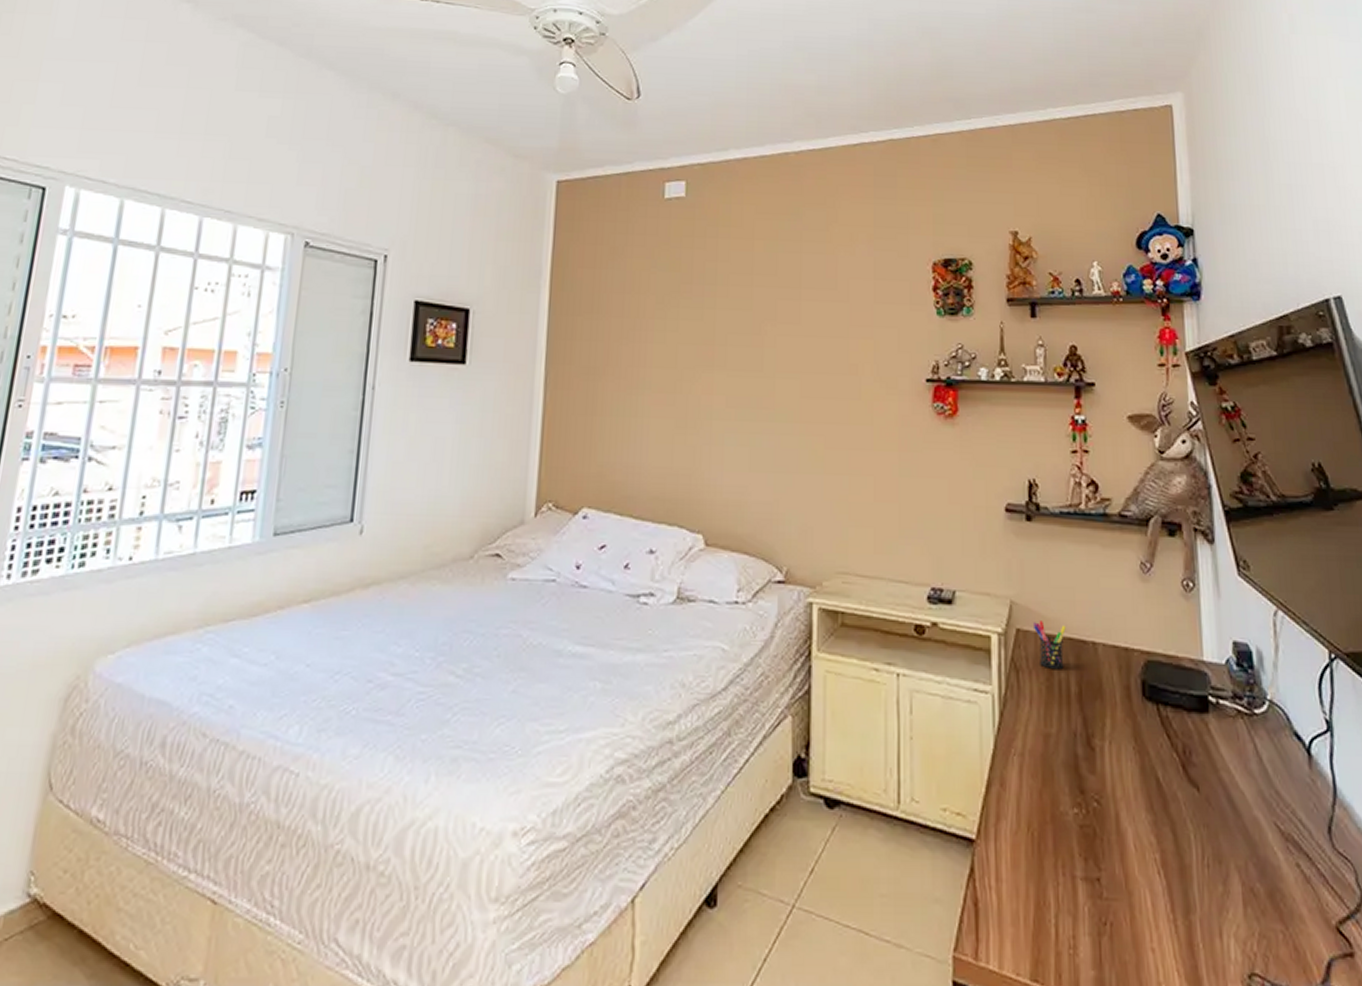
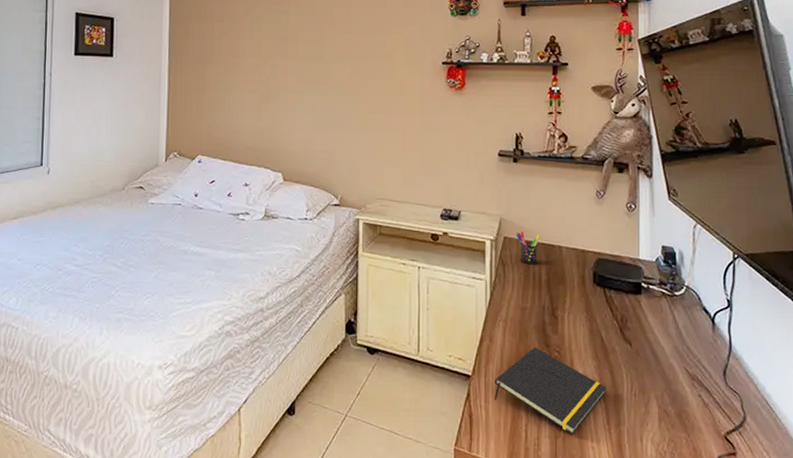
notepad: none [1008,795,1168,930] -> present [494,347,606,435]

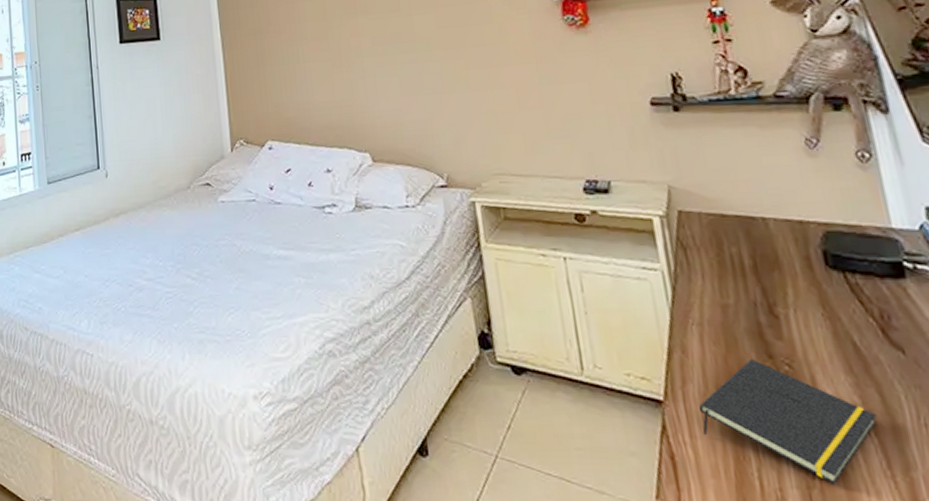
pen holder: present [516,231,540,265] -> none [694,201,734,246]

